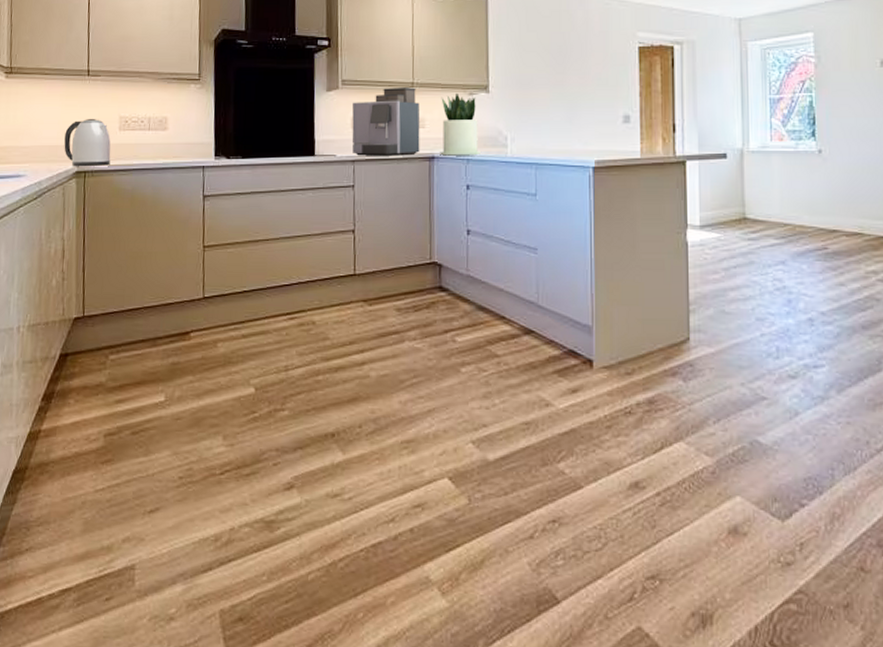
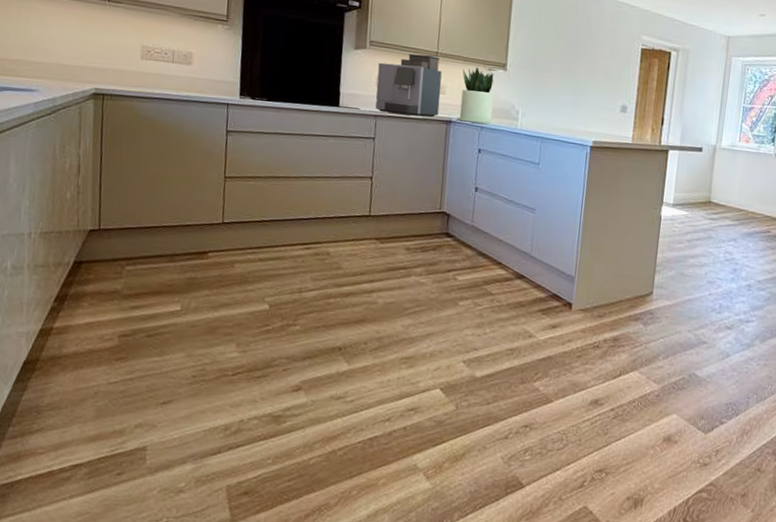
kettle: present [64,119,111,167] -> none [81,43,132,92]

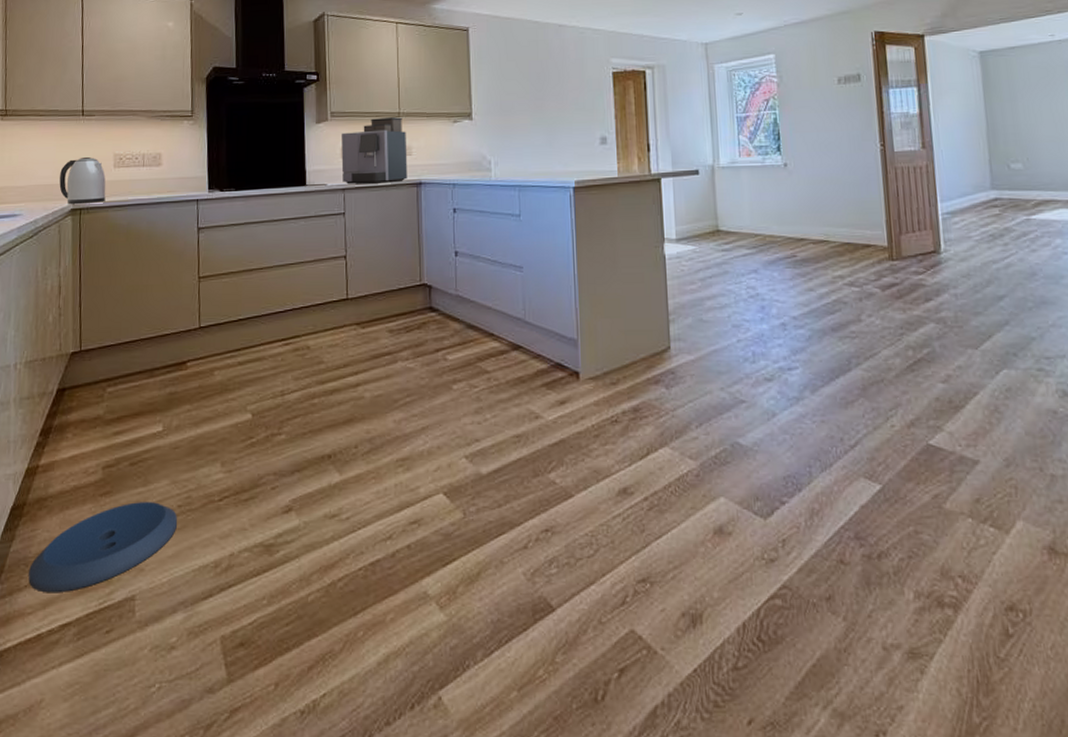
robot vacuum: none [40,369,191,439] -> present [28,502,177,593]
kettle: none [81,43,132,92] -> present [59,157,106,205]
planter: present [457,66,495,125] -> none [426,120,467,181]

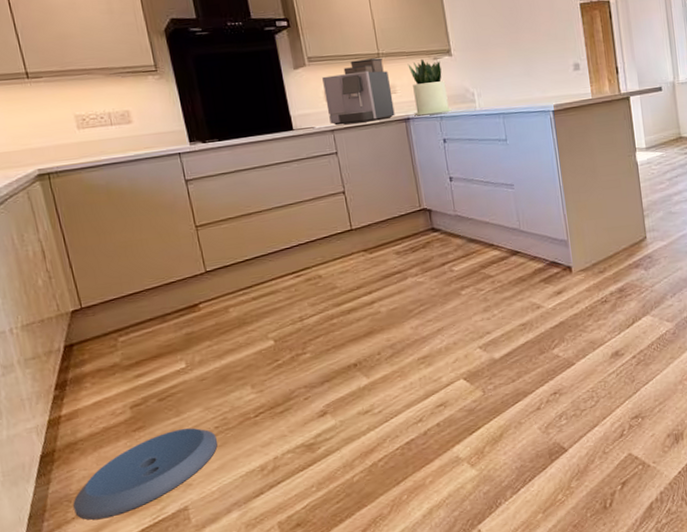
kettle: present [59,157,106,205] -> none [15,120,76,171]
planter: none [426,120,467,181] -> present [407,58,453,116]

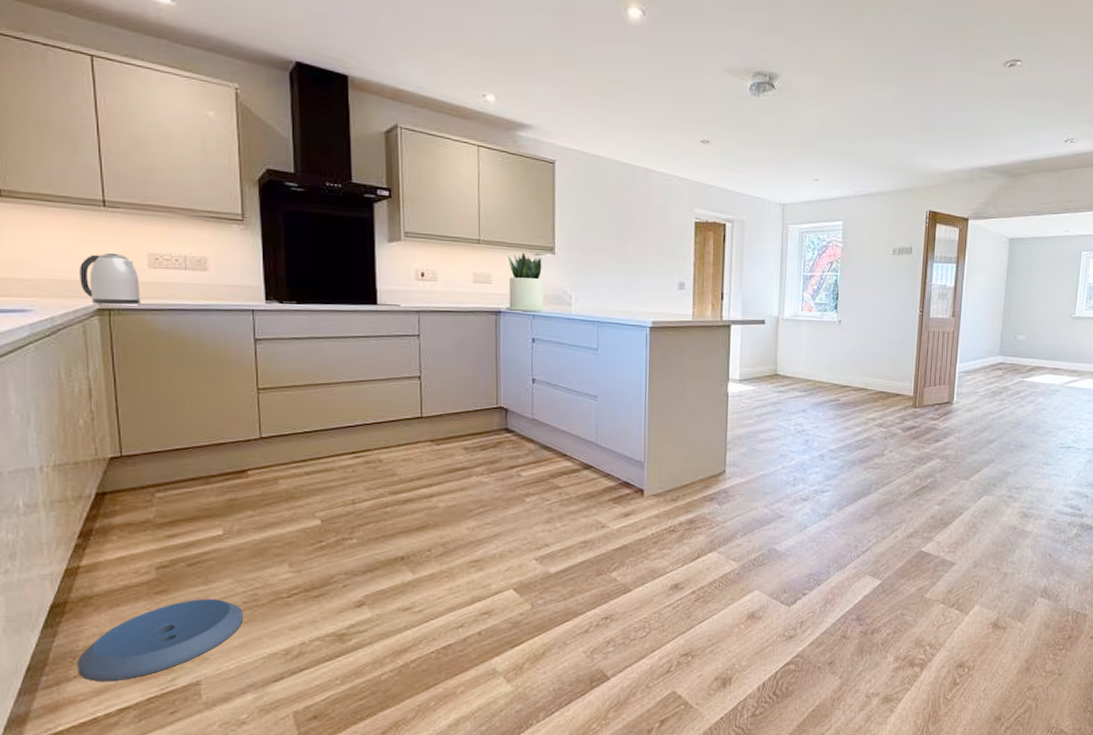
kettle: none [15,120,76,171] -> present [80,253,141,305]
coffee machine: present [322,57,395,126] -> none [416,243,487,310]

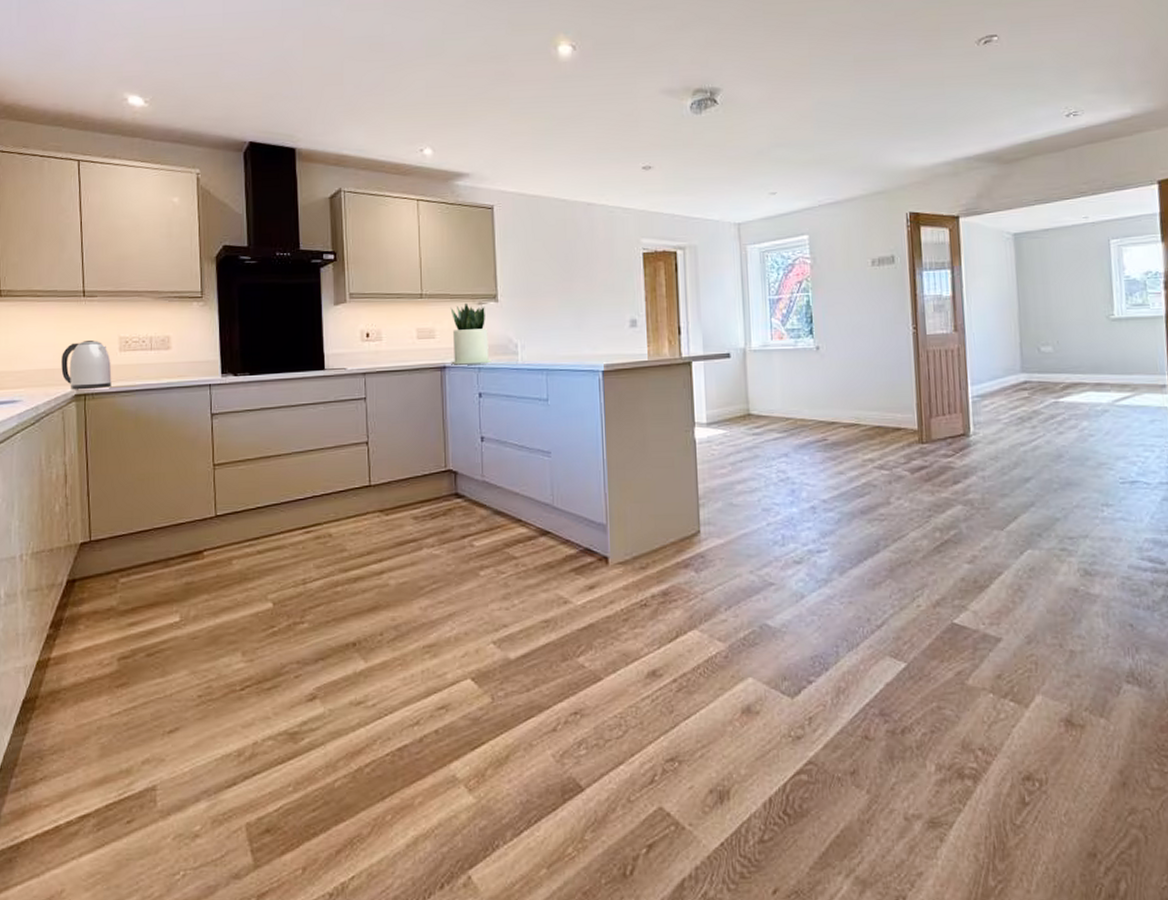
robot vacuum: present [78,599,243,682] -> none [44,693,197,785]

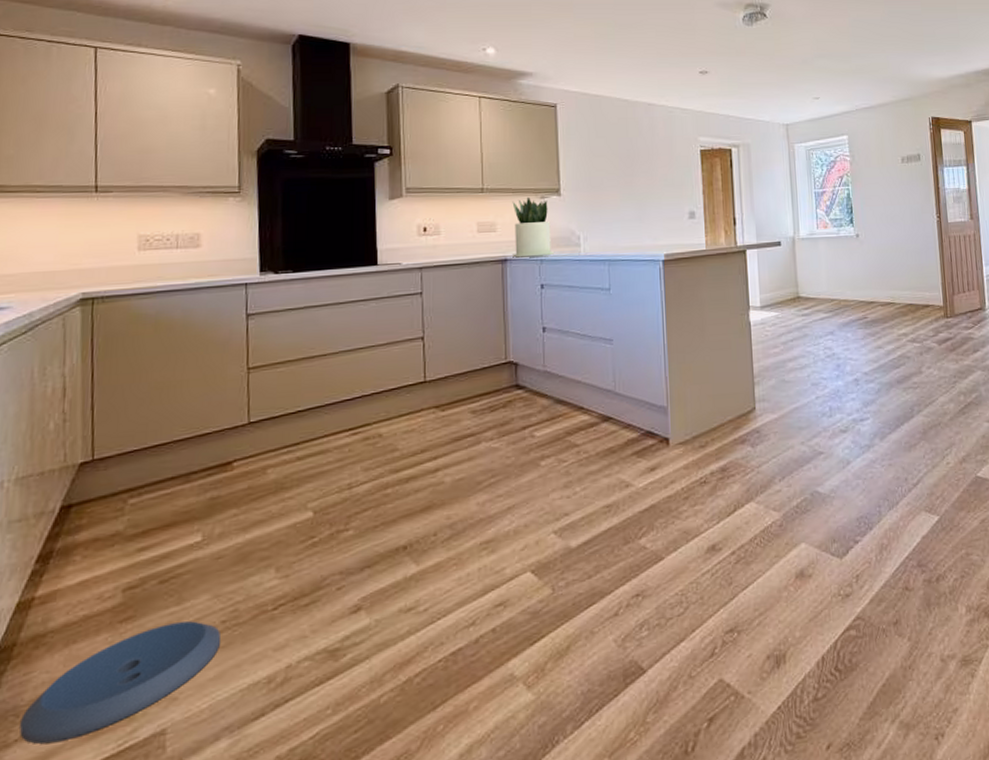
robot vacuum: none [44,693,197,785] -> present [20,621,220,744]
kettle: present [61,340,112,390] -> none [64,239,128,294]

